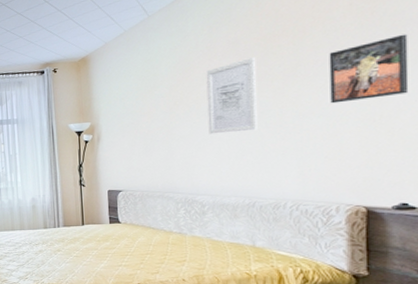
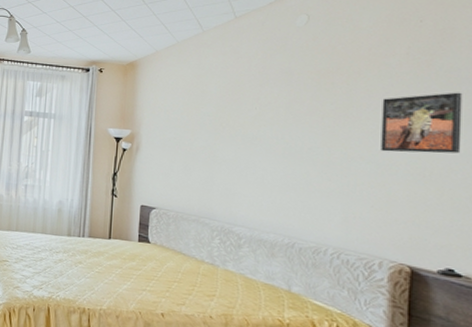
wall art: present [206,57,258,135] -> none [253,90,308,167]

